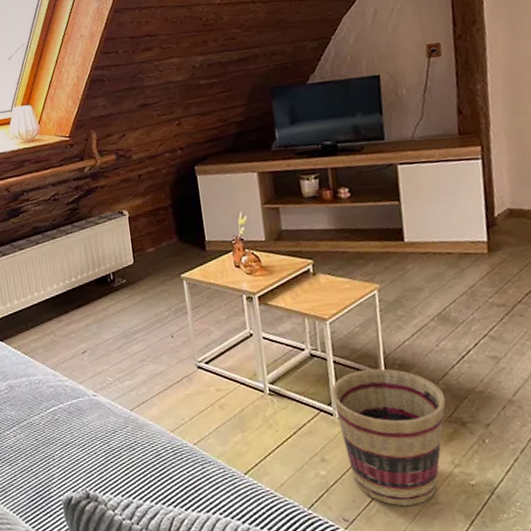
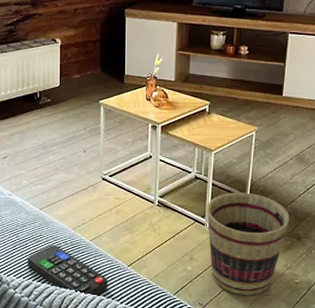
remote control: none [123,452,224,516] -> present [27,244,108,297]

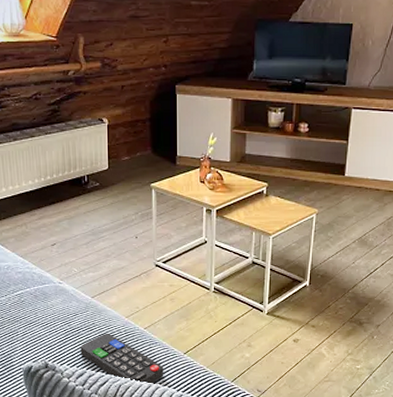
basket: present [206,192,290,295] -> none [264,277,352,381]

